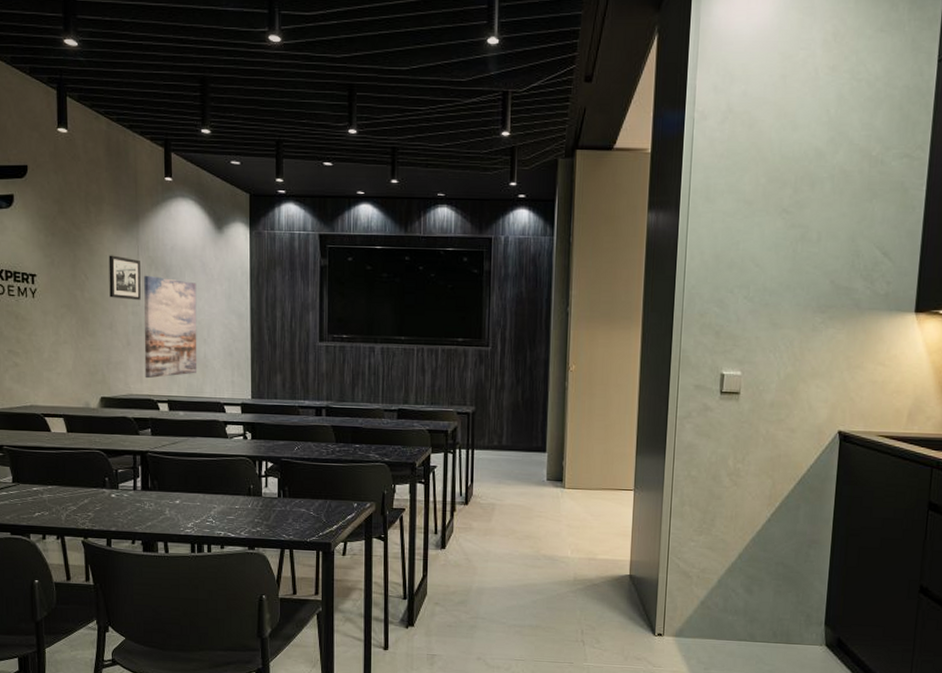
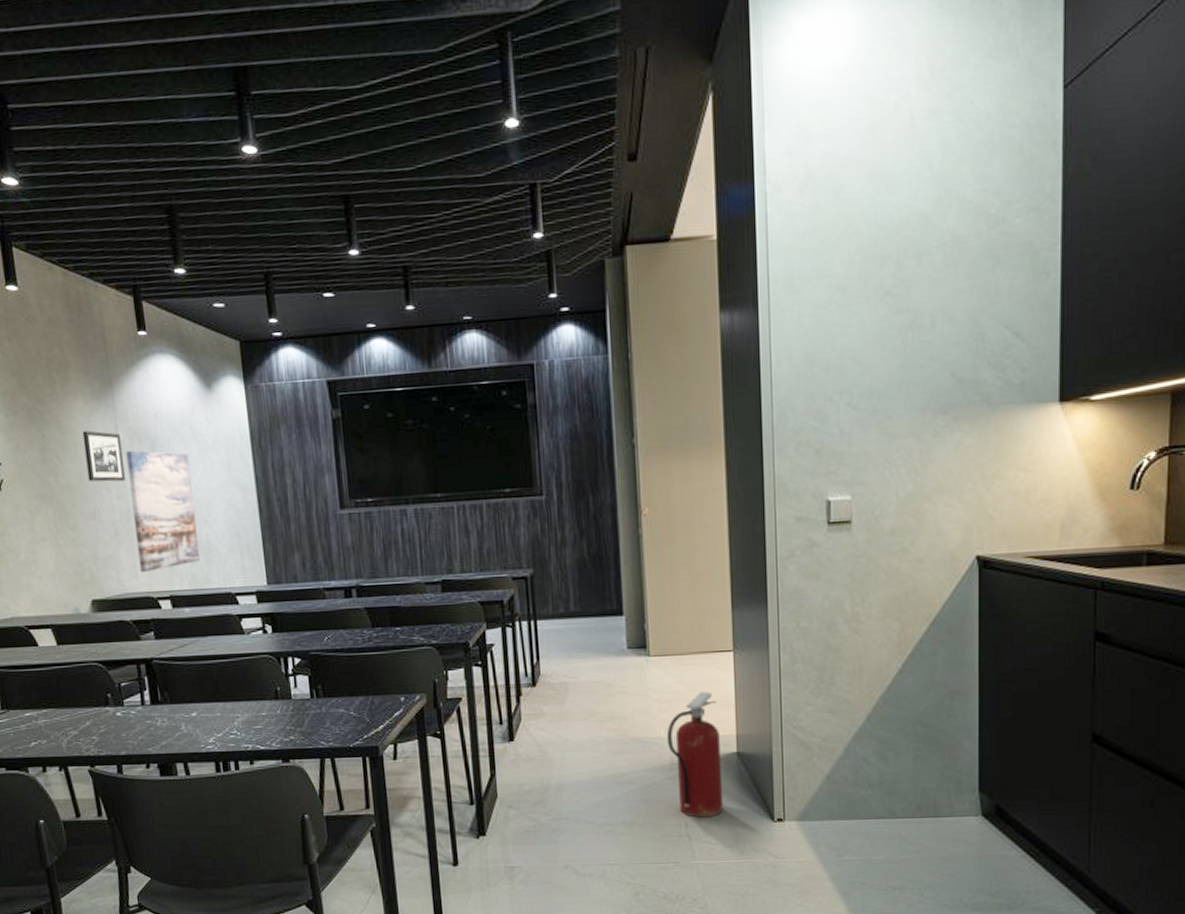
fire extinguisher: none [573,522,616,628] -> present [667,691,724,818]

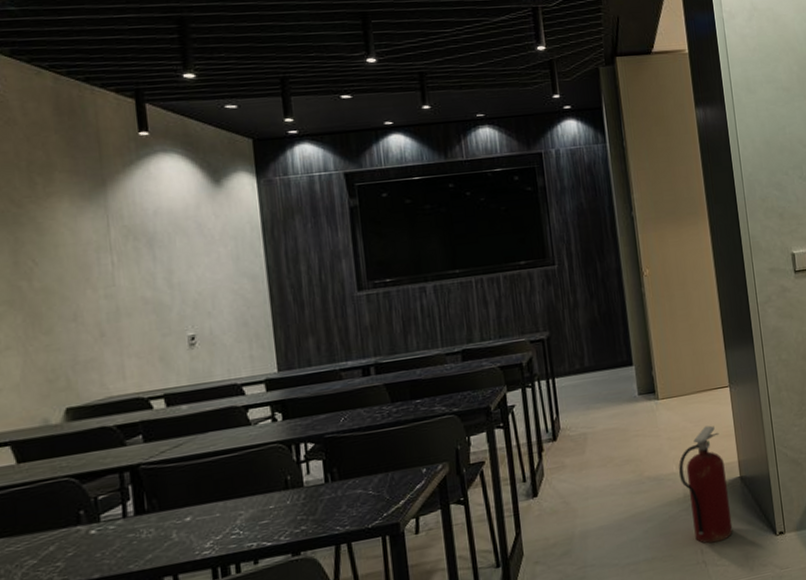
picture frame: present [82,430,126,482] -> none [66,230,116,283]
wall art: present [126,450,200,573] -> none [118,247,202,373]

